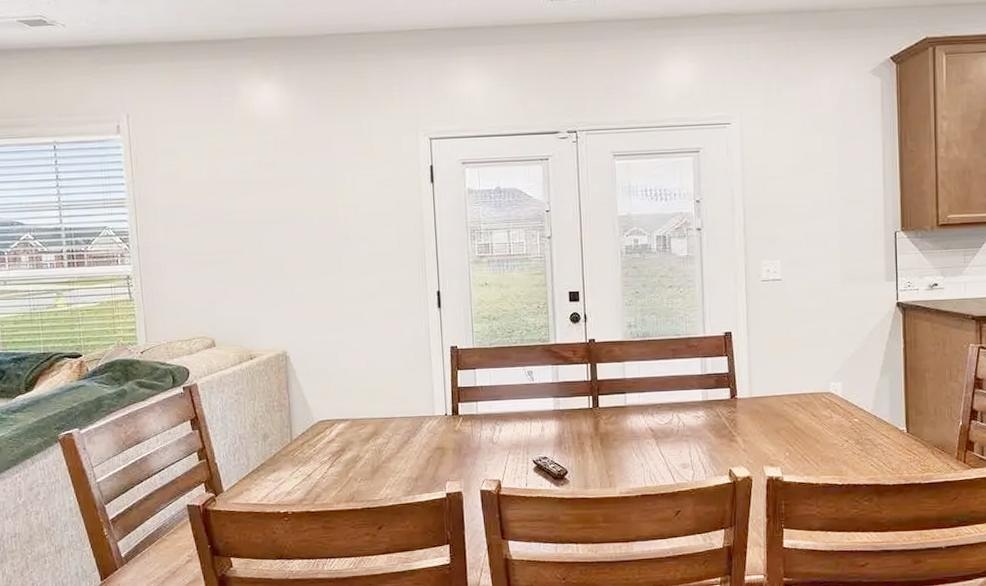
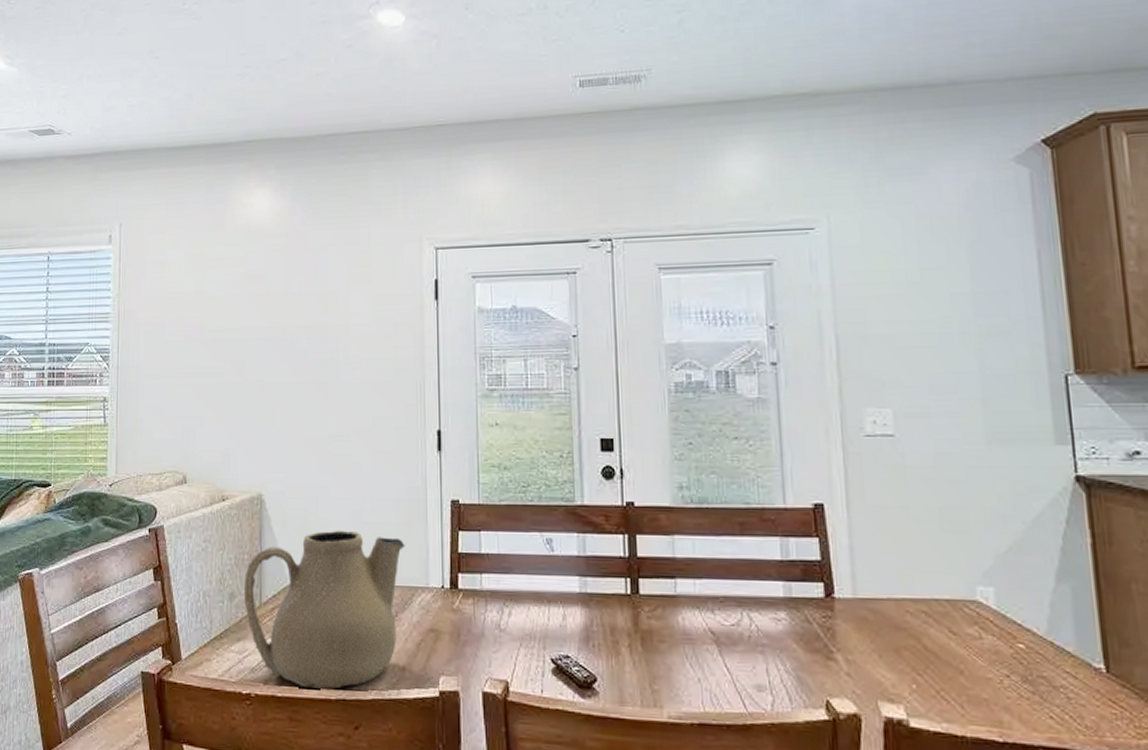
teapot: none [275,376,414,503] -> present [244,530,405,691]

